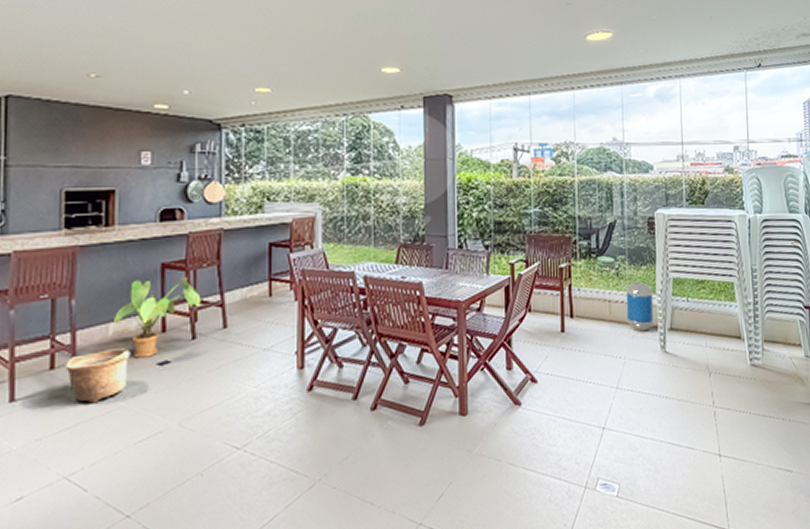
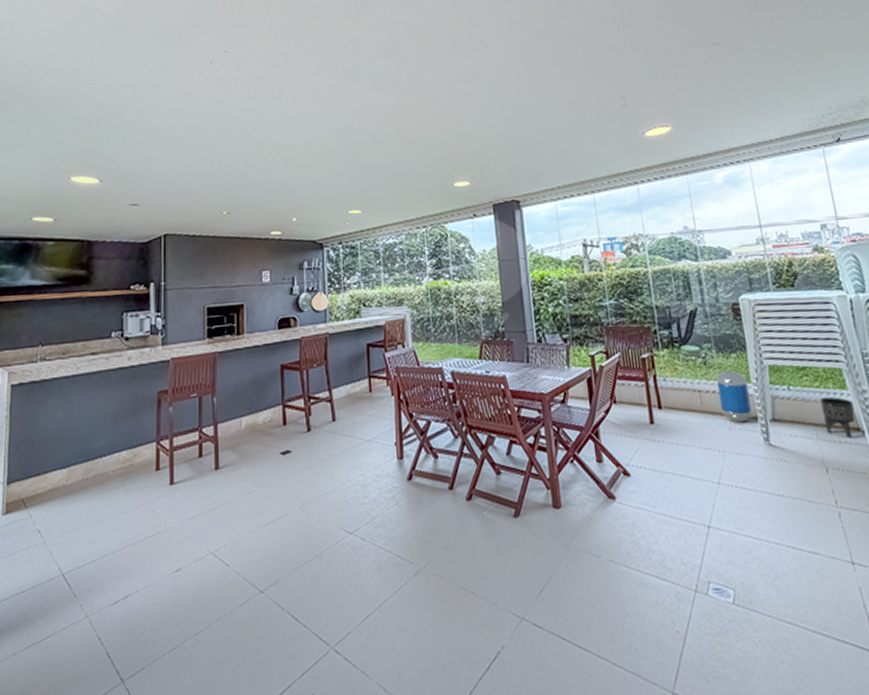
basket: present [65,348,131,404] -> none [210,439,259,488]
house plant: present [112,276,201,358] -> none [245,375,313,448]
planter: none [712,309,740,346] -> present [819,397,856,438]

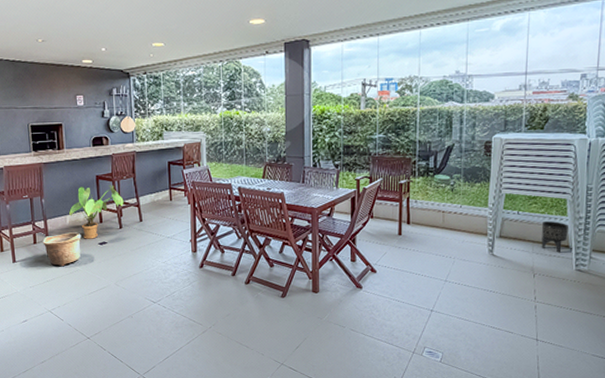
basket: none [210,439,259,488] -> present [42,232,82,267]
house plant: none [245,375,313,448] -> present [68,185,124,239]
trash can: present [715,370,753,423] -> none [458,196,485,238]

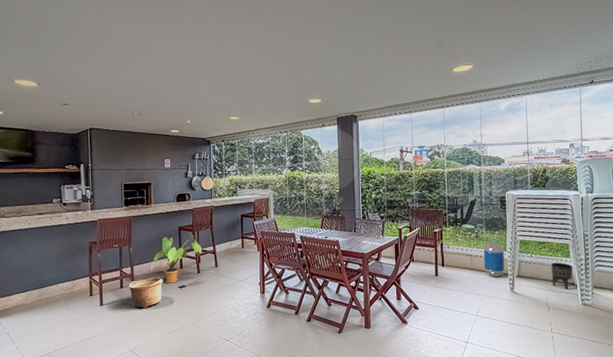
trash can: none [458,196,485,238] -> present [483,242,505,277]

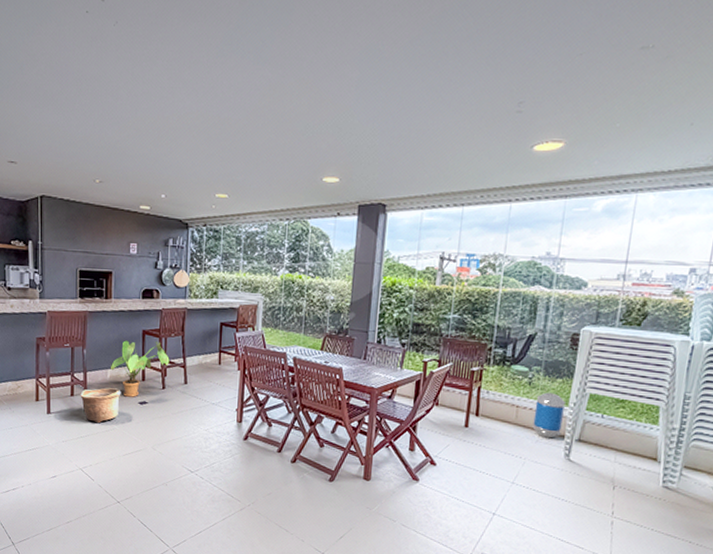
planter: present [551,263,573,290] -> none [625,429,660,466]

